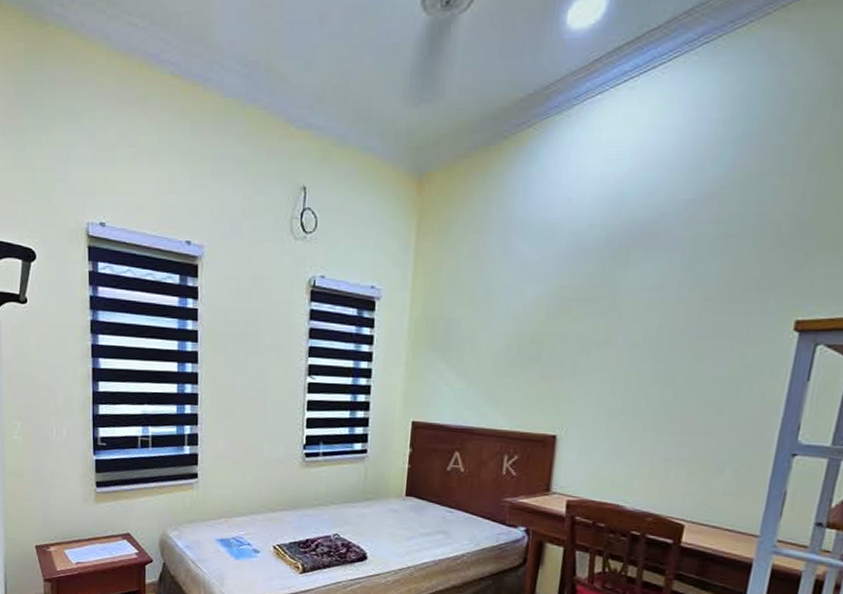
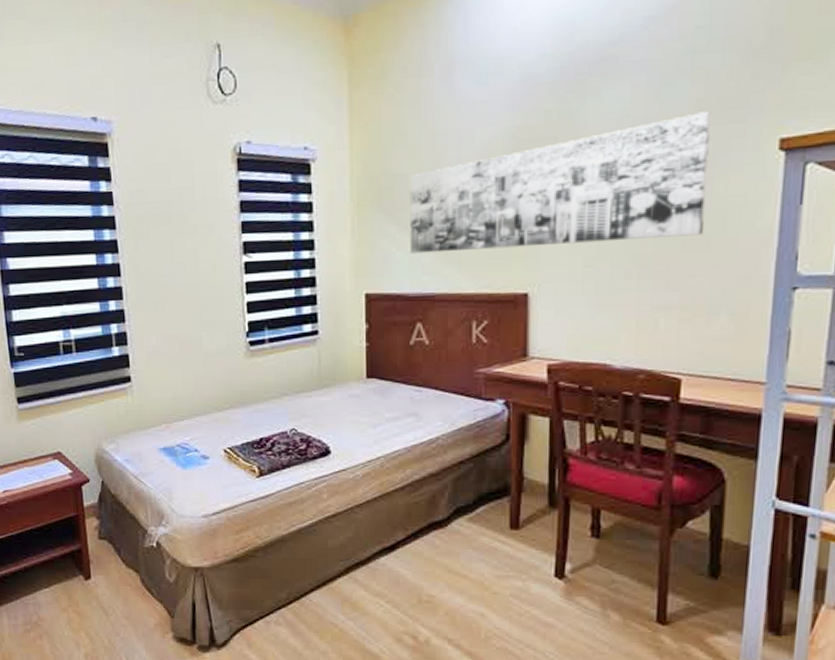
wall art: none [456,290,737,400] -> present [410,111,711,254]

